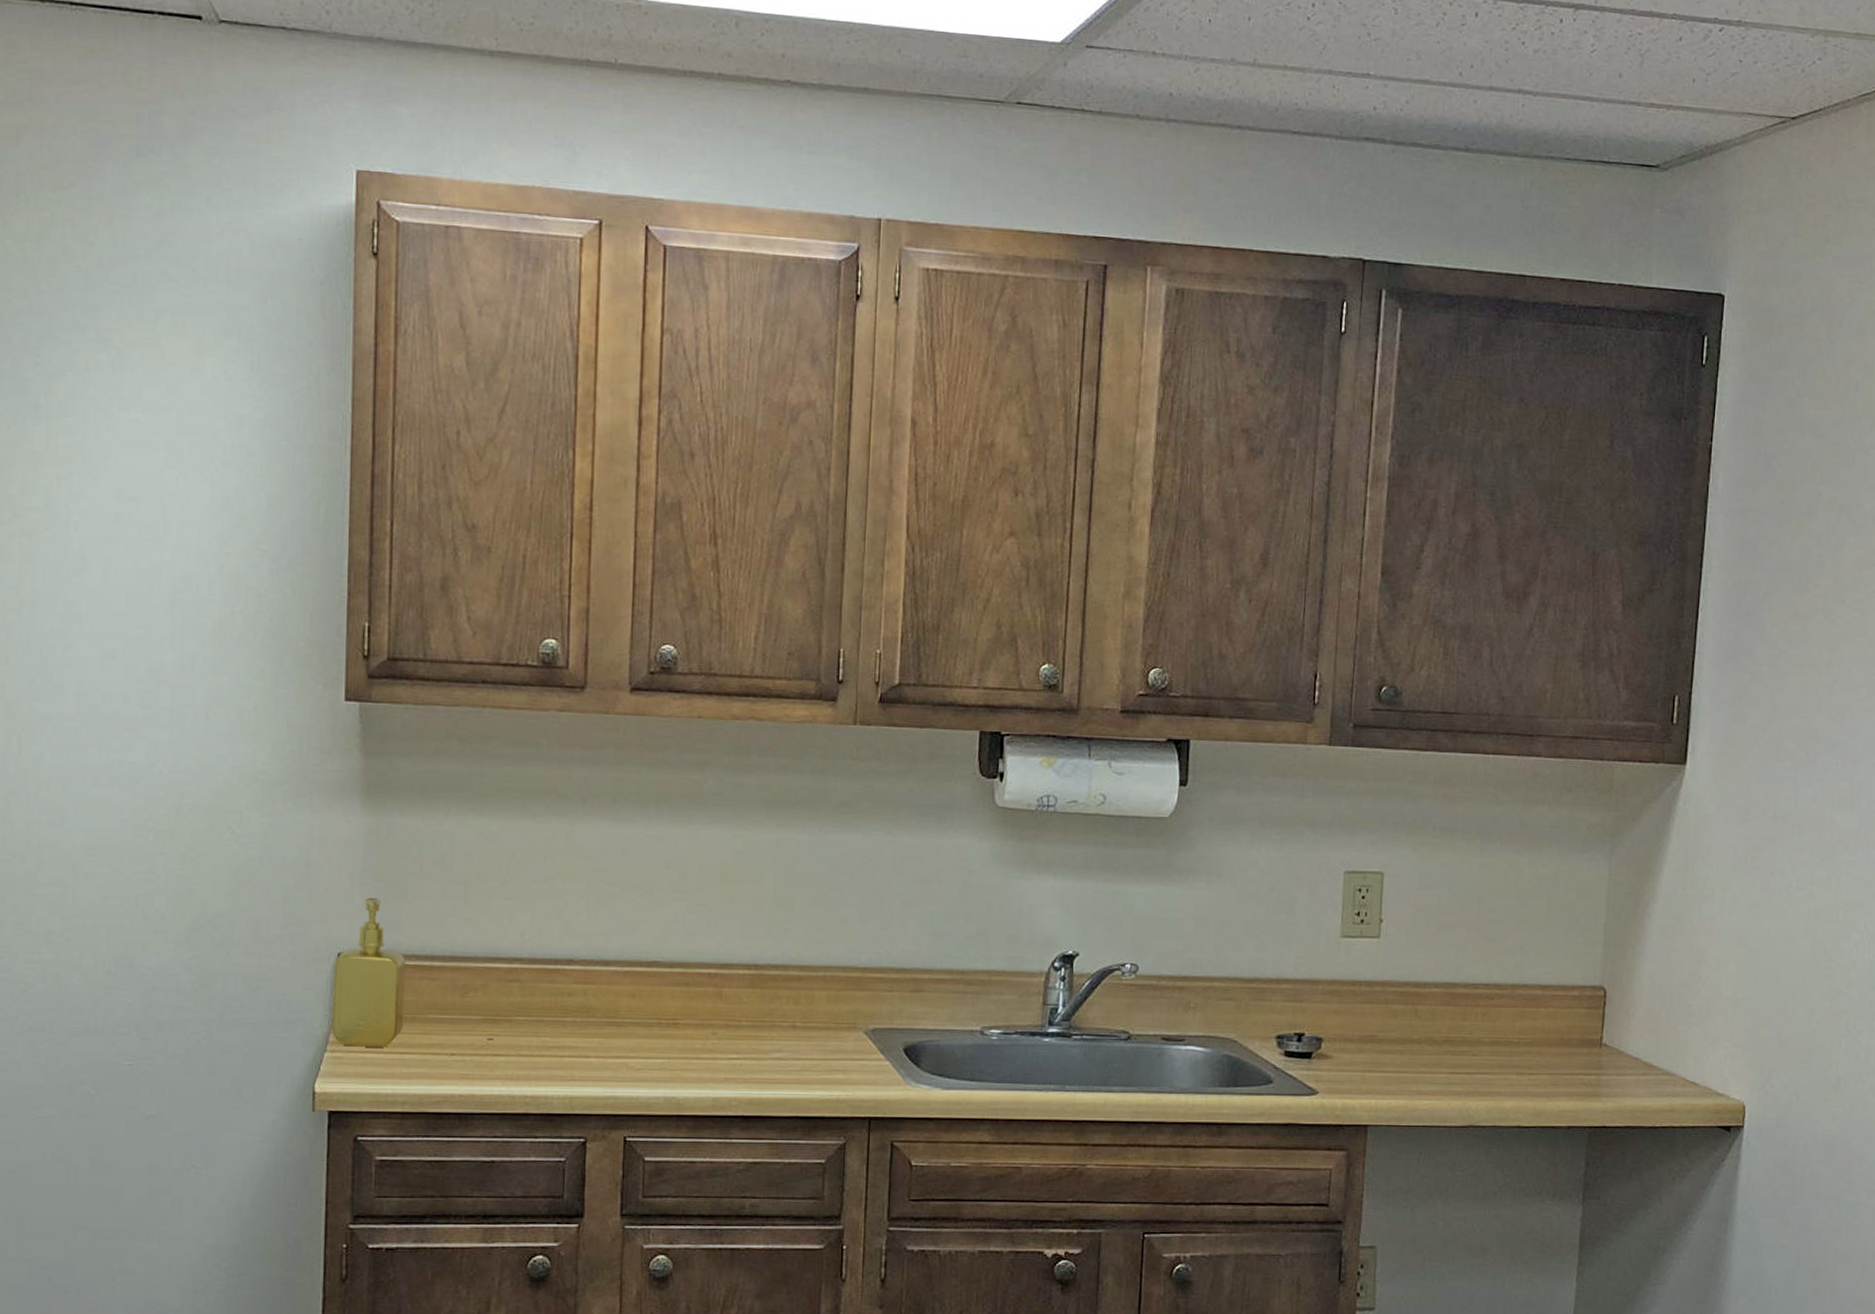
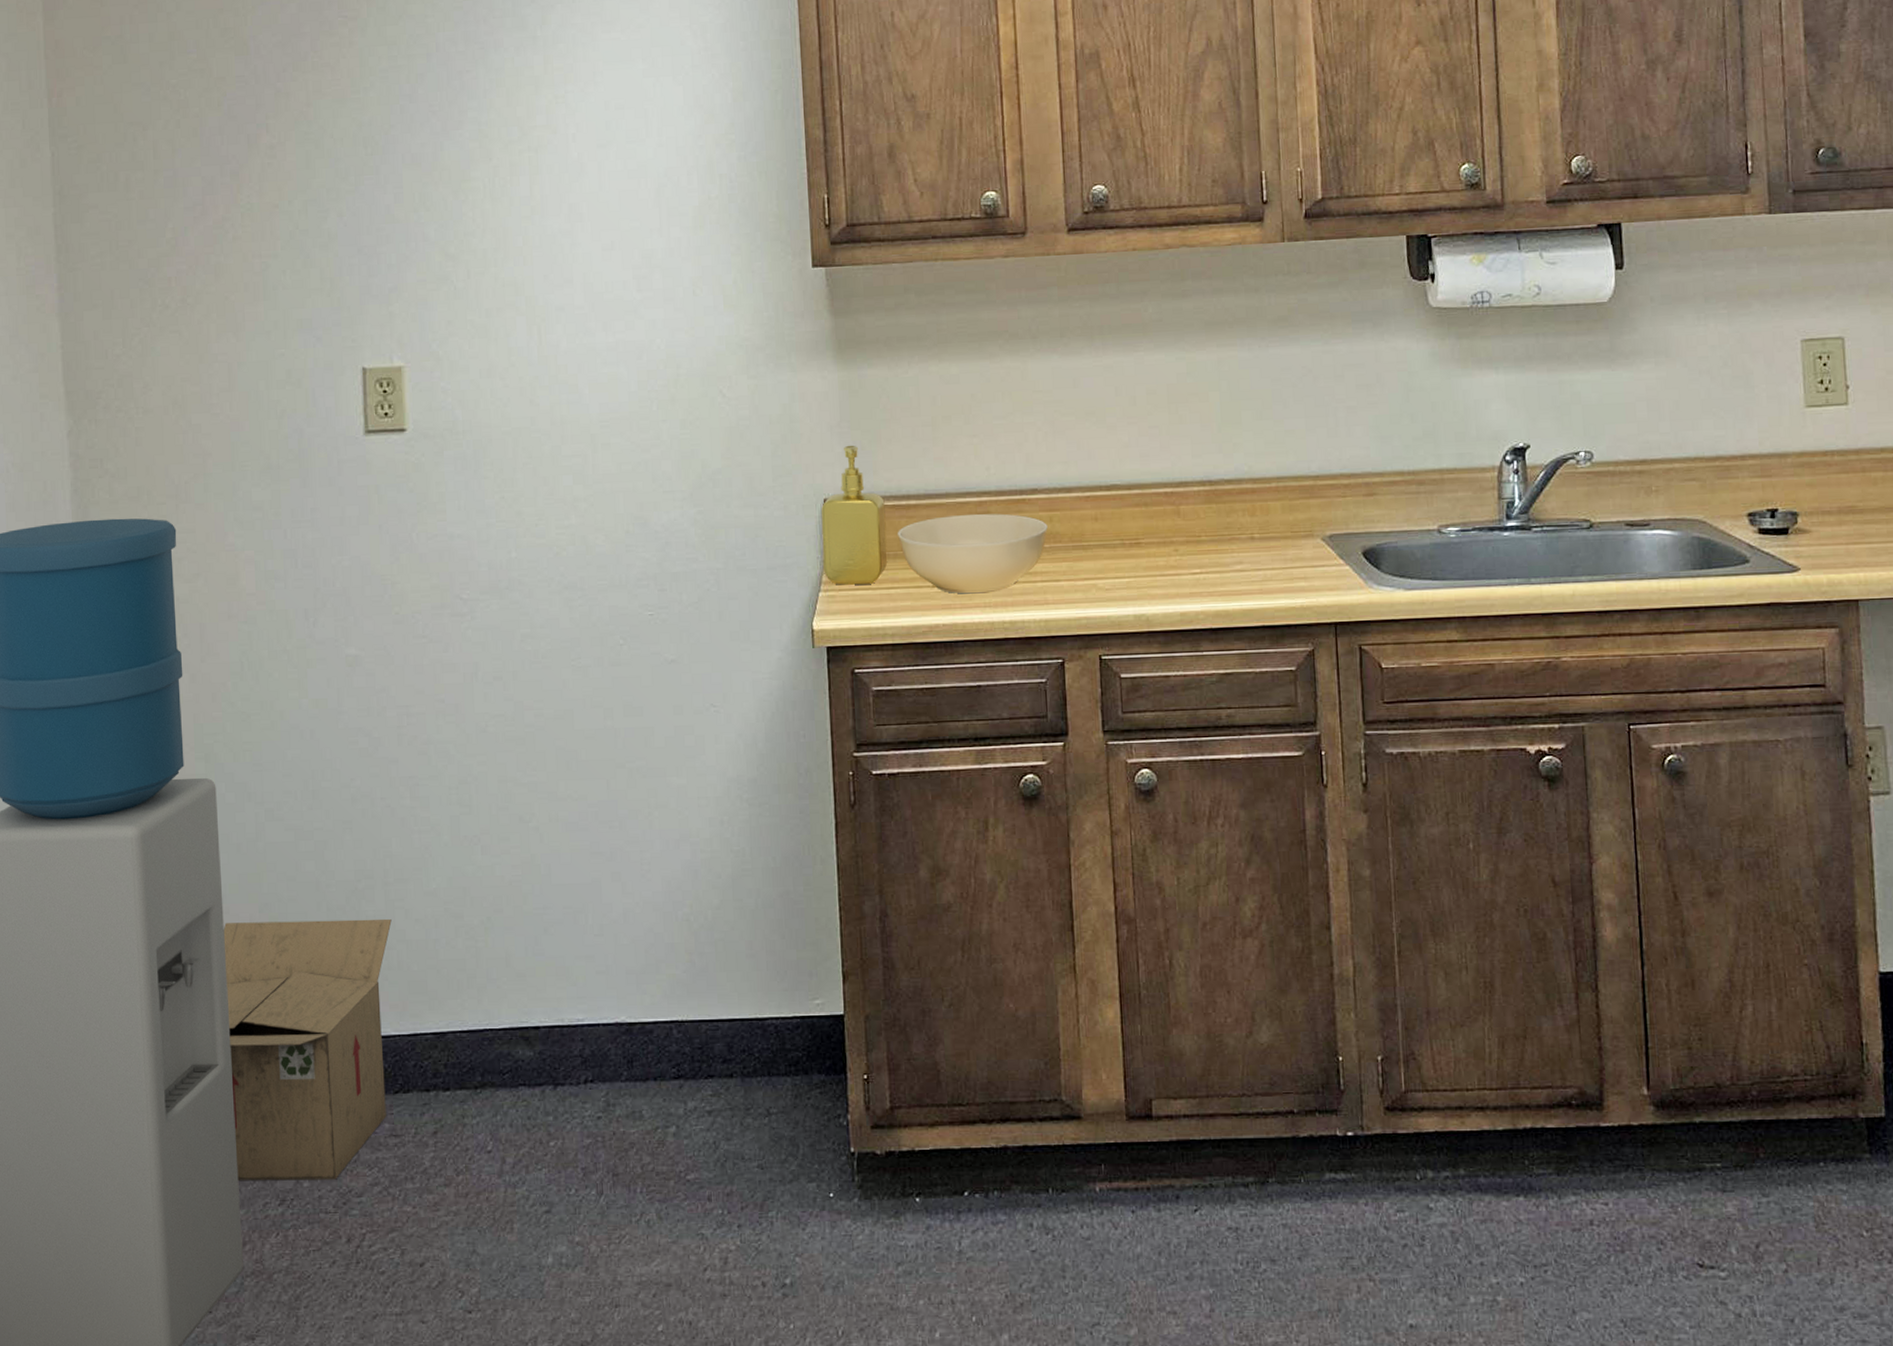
bowl: none [416,980,581,1065] -> present [897,513,1048,594]

